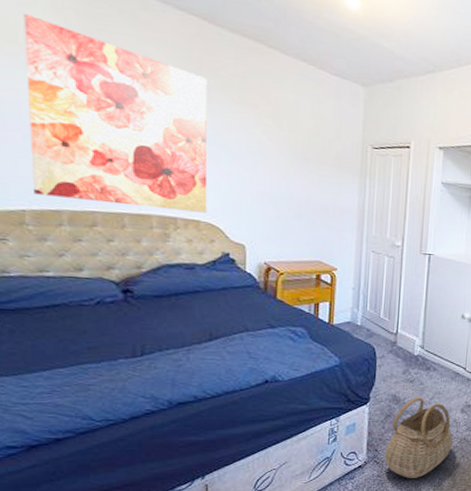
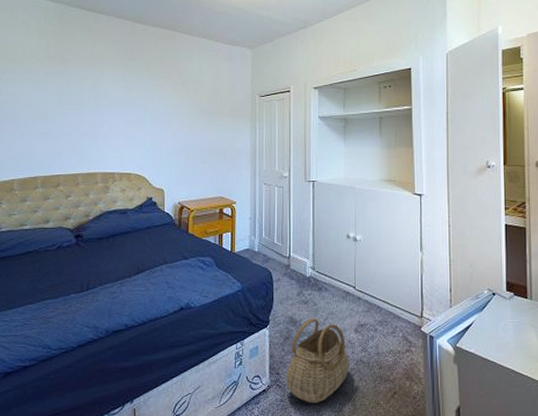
wall art: present [24,13,208,213] -> none [20,40,137,167]

